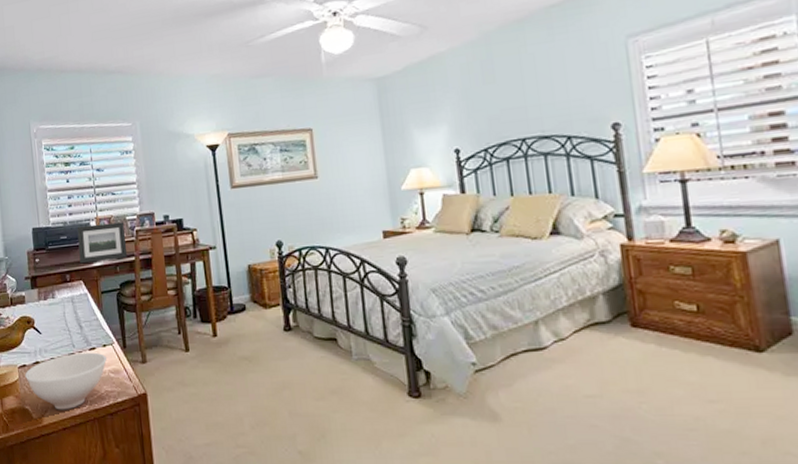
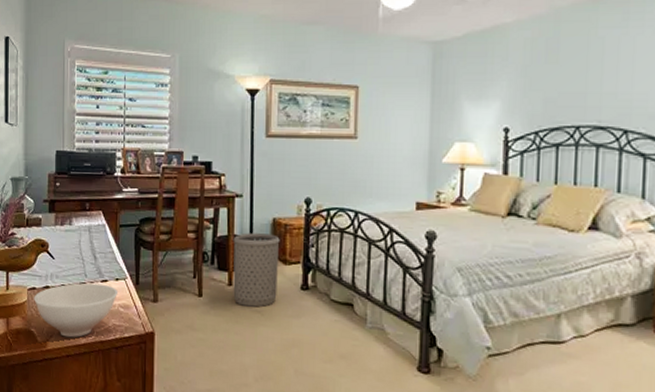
picture frame: present [77,222,128,264] -> none [101,155,152,195]
laundry basket: none [212,281,262,355] -> present [233,233,280,308]

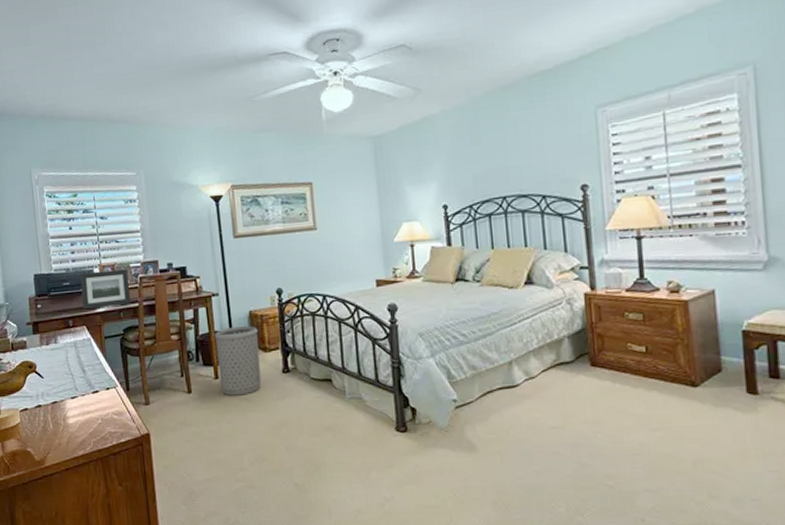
bowl: present [34,283,118,338] -> none [27,395,110,452]
picture frame: none [101,155,152,195] -> present [80,269,132,310]

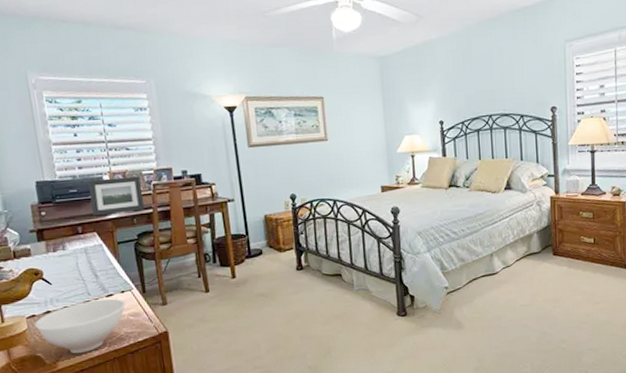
bowl: none [27,395,110,452] -> present [35,298,126,354]
laundry basket: present [214,326,261,396] -> none [230,229,277,293]

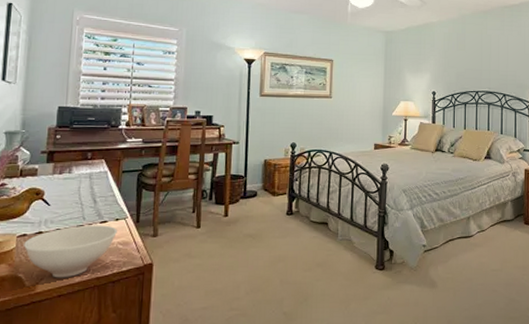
picture frame: present [88,176,145,217] -> none [105,110,157,145]

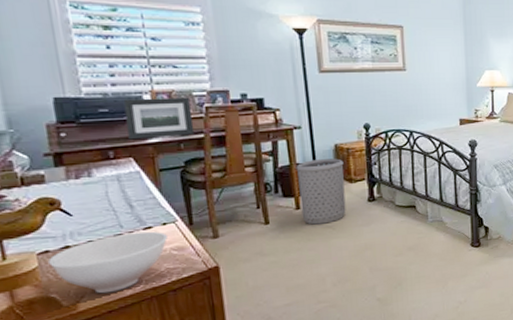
picture frame: none [105,110,157,145] -> present [123,97,195,140]
laundry basket: none [228,172,270,232] -> present [295,158,346,225]

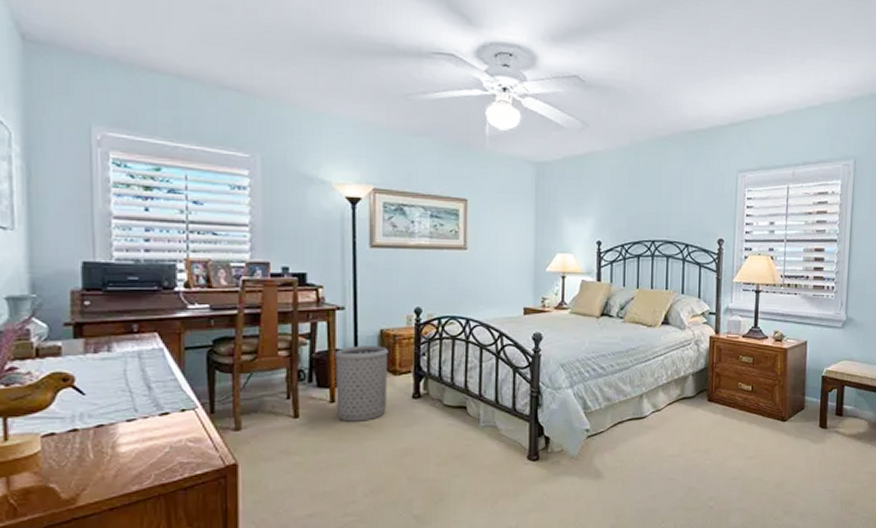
bowl: present [48,231,168,294] -> none [53,418,184,487]
picture frame: present [123,97,195,140] -> none [155,267,228,313]

